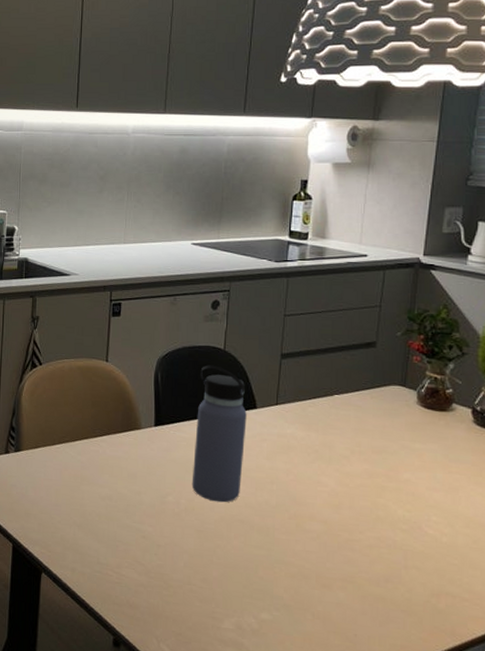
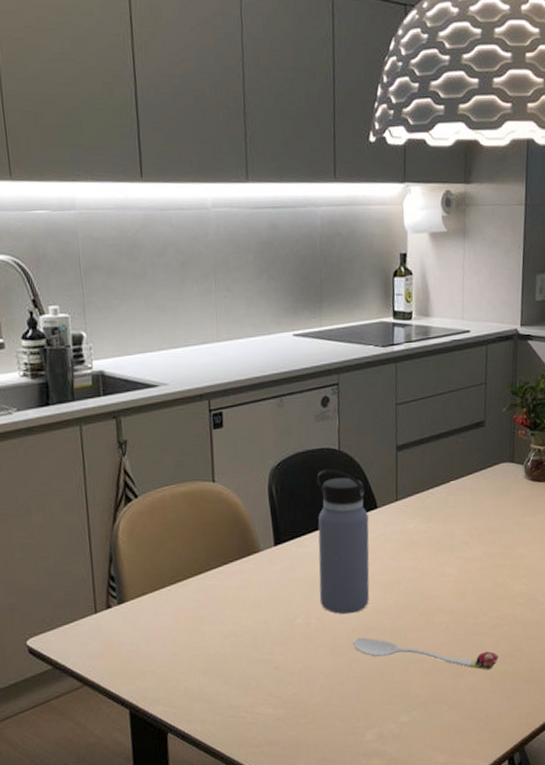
spoon: none [219,526,373,589] -> present [352,637,499,670]

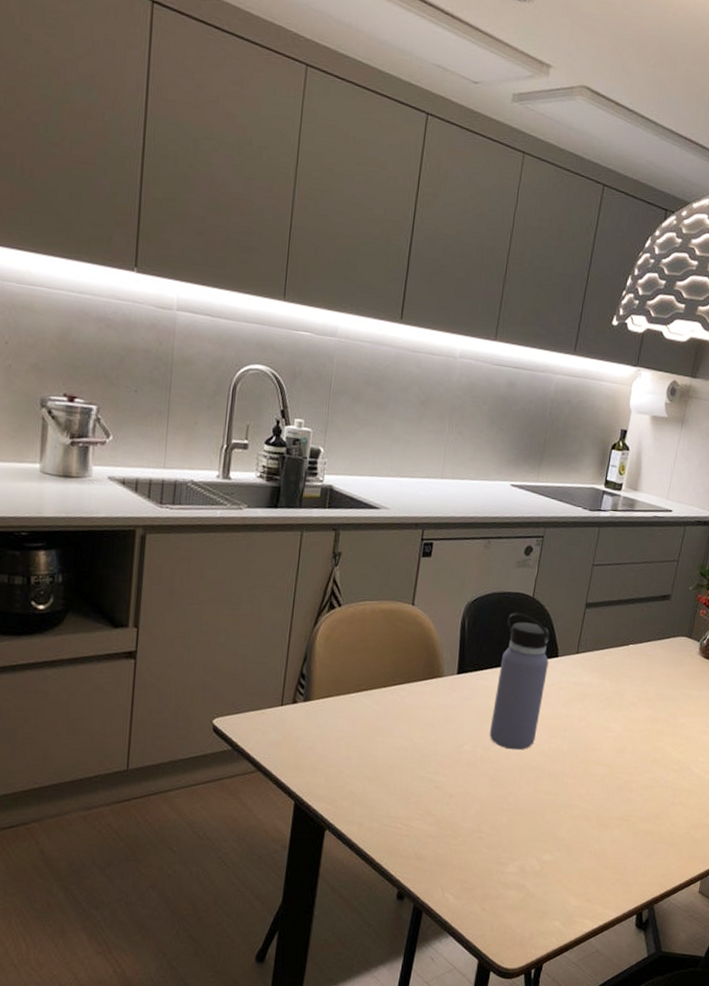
spoon: present [352,637,499,670] -> none [512,774,645,826]

